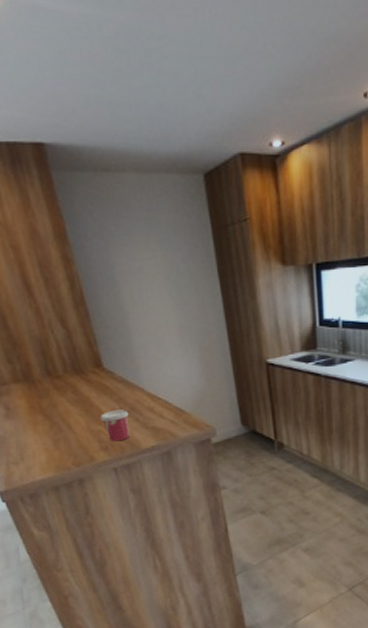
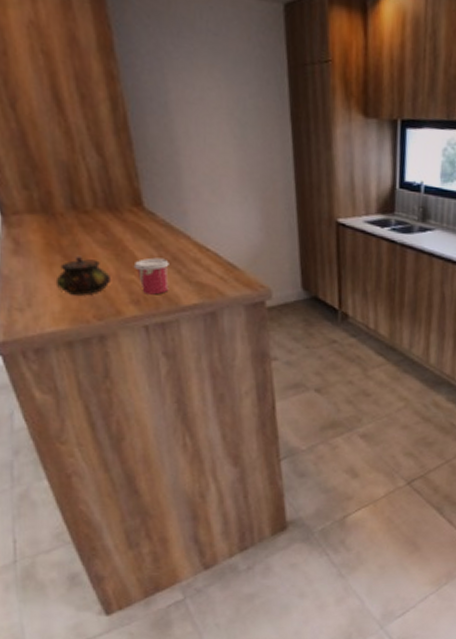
teapot: none [40,414,83,447] -> present [55,255,110,296]

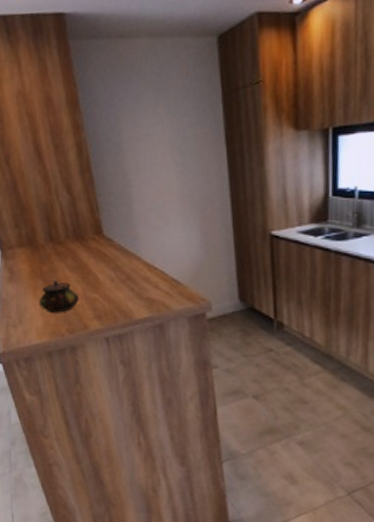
cup: present [133,257,169,295] -> none [96,278,124,311]

